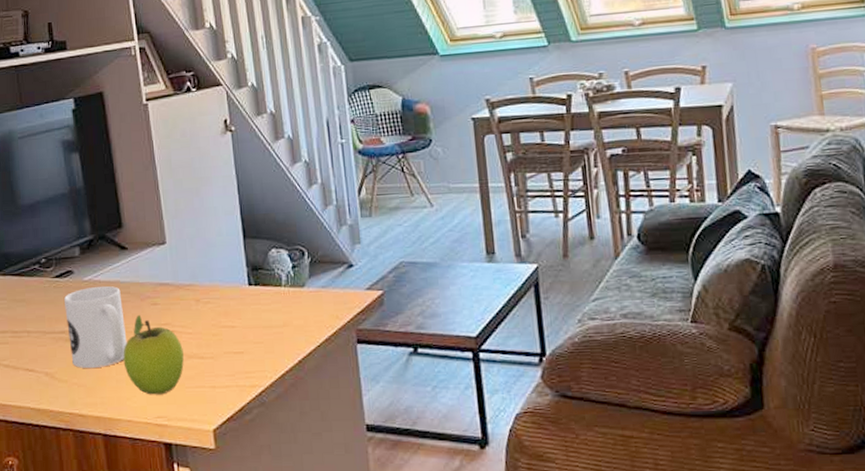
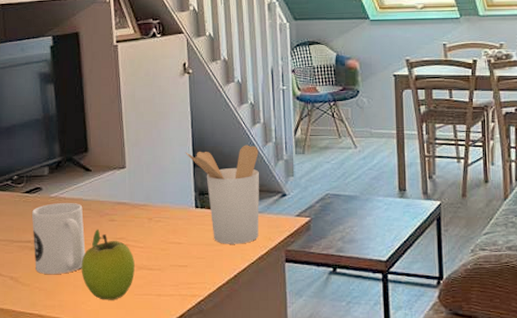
utensil holder: none [233,209,324,326] -> present [185,145,259,244]

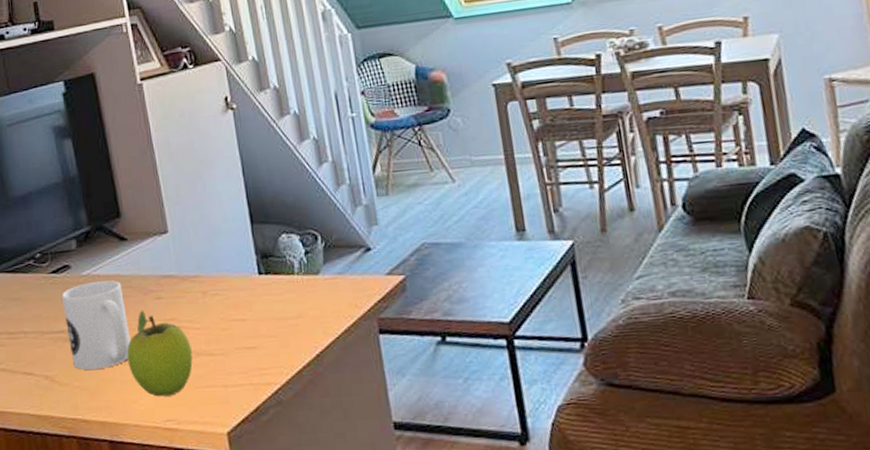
utensil holder: present [185,145,259,244] -> none [238,190,342,317]

